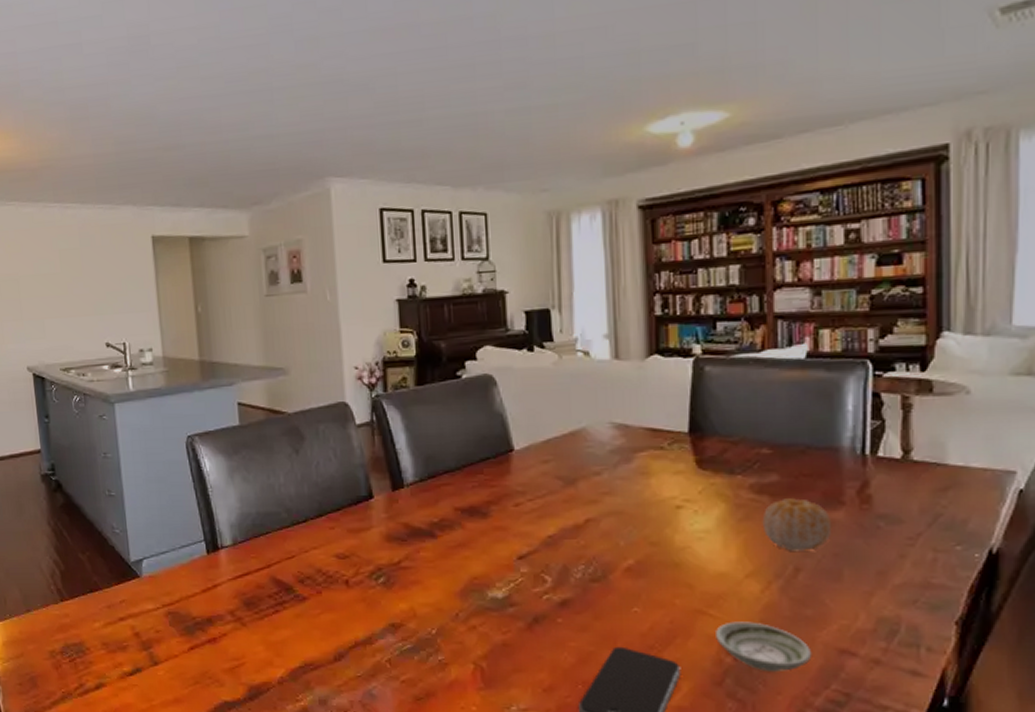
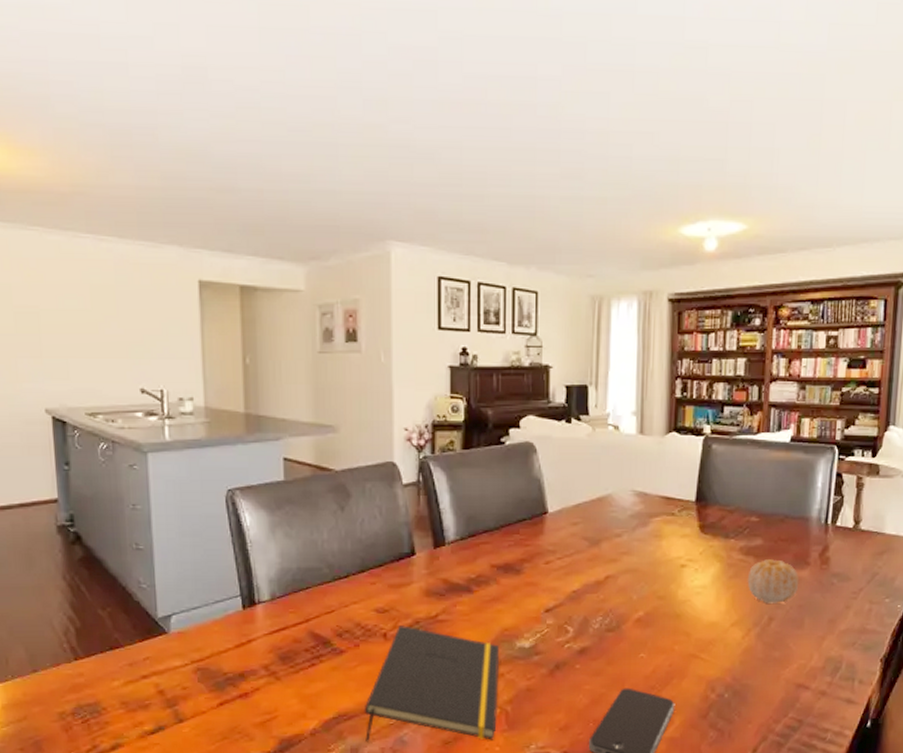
notepad: none [330,572,472,699] -> present [364,625,500,743]
saucer: present [716,621,812,673] -> none [704,663,777,705]

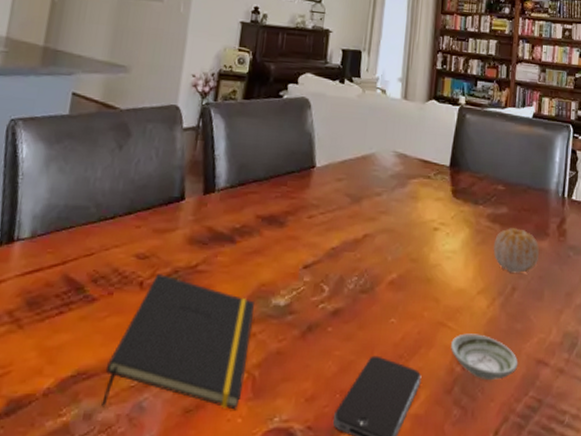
saucer: none [704,663,777,705] -> present [451,333,519,381]

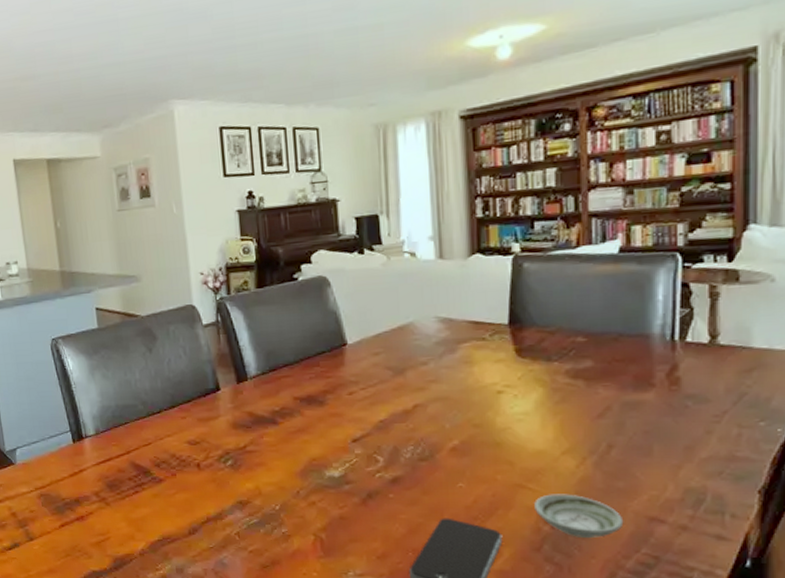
notepad: present [101,274,254,410] -> none [185,456,313,566]
fruit: present [493,228,540,273] -> none [577,382,643,430]

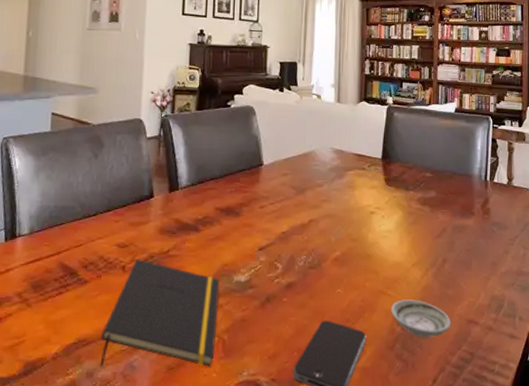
notepad: none [185,456,313,566] -> present [100,259,220,367]

